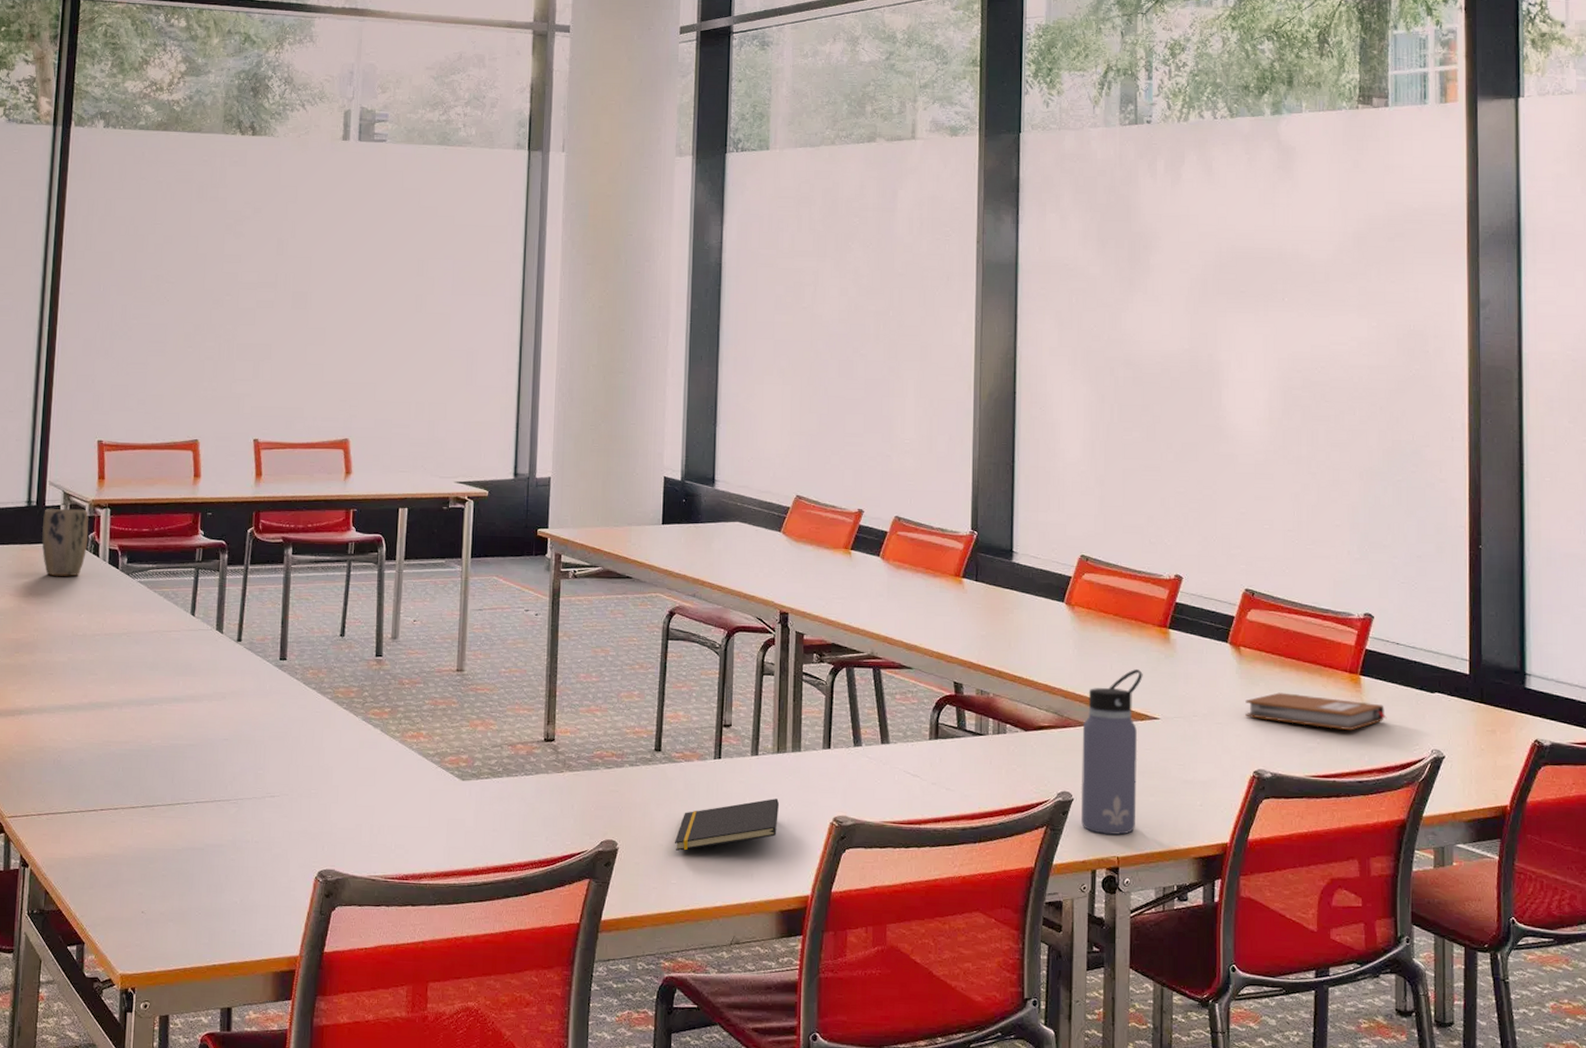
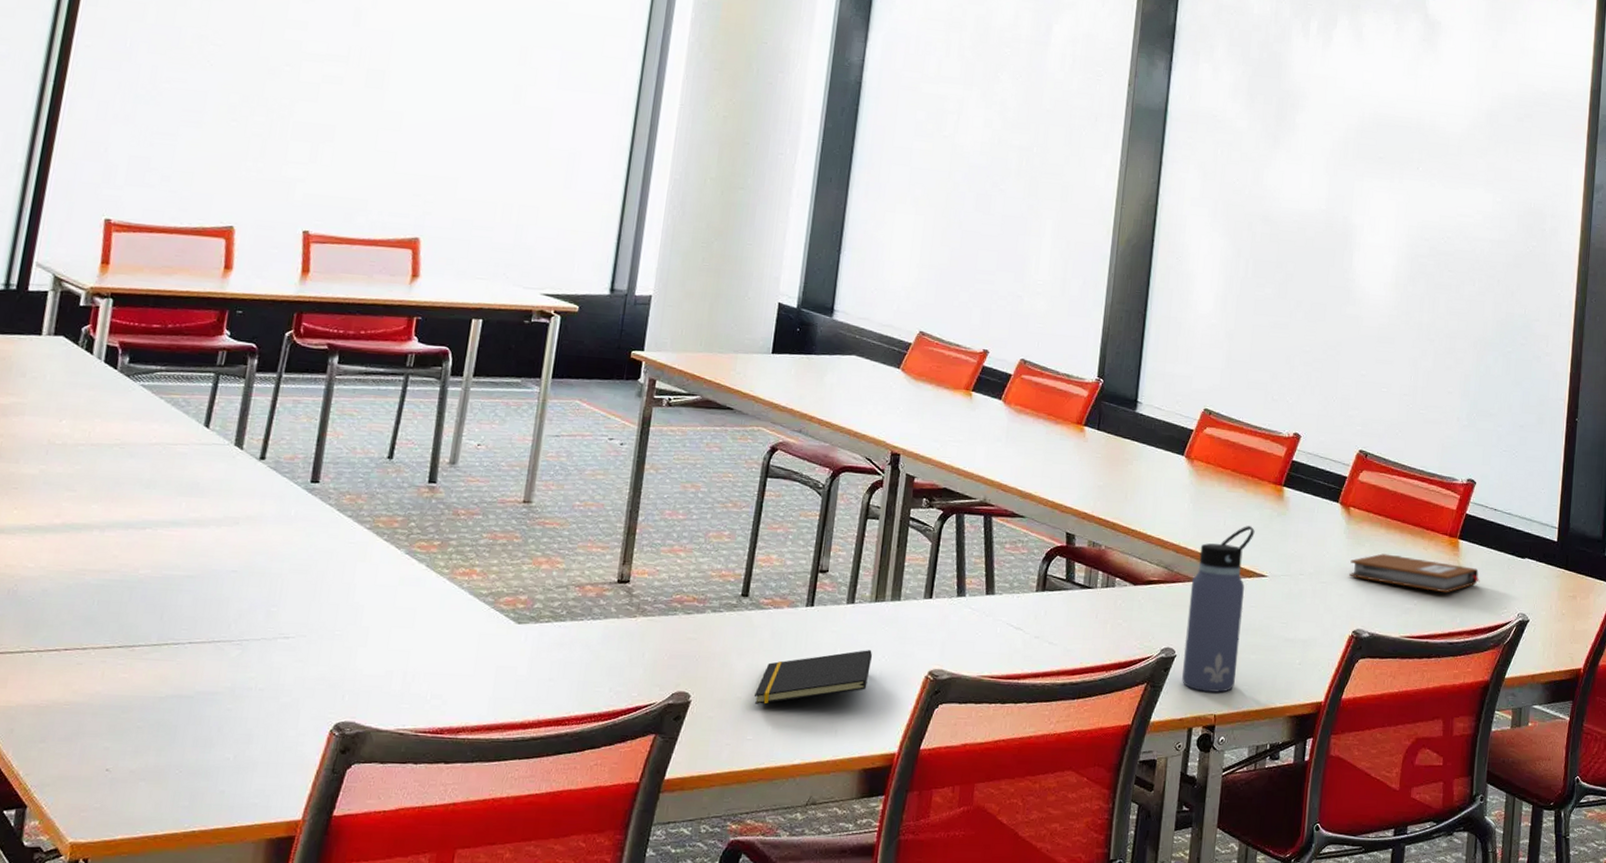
plant pot: present [41,508,89,576] -> none [18,294,85,375]

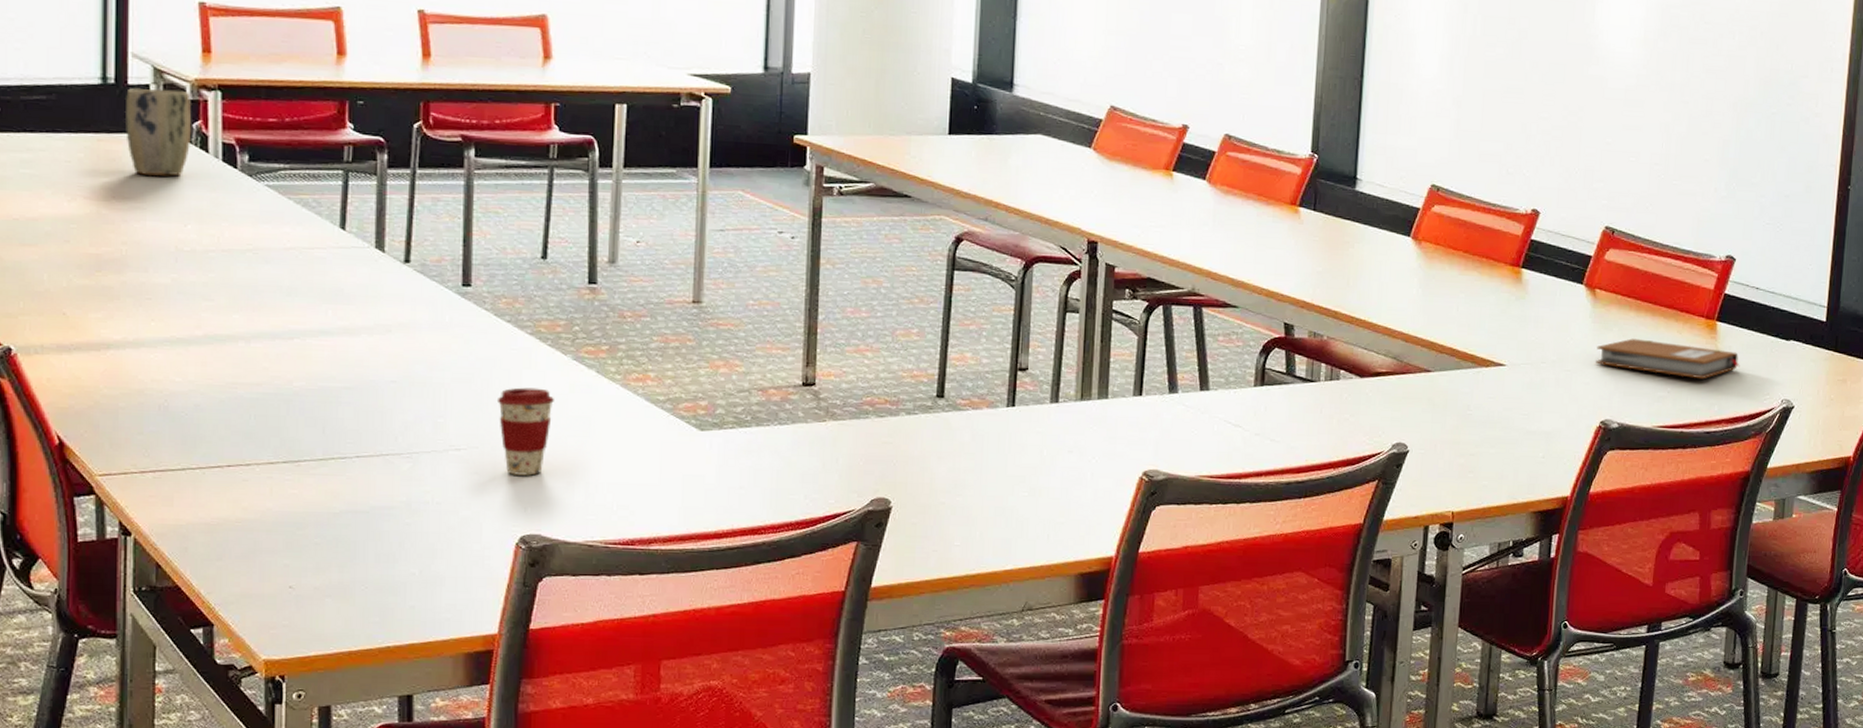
plant pot: none [18,294,85,375] -> present [124,87,192,176]
coffee cup: none [329,579,384,664] -> present [496,387,554,476]
notepad: present [755,650,873,704] -> none [959,451,1082,509]
water bottle: present [1182,526,1255,693] -> none [1416,311,1491,489]

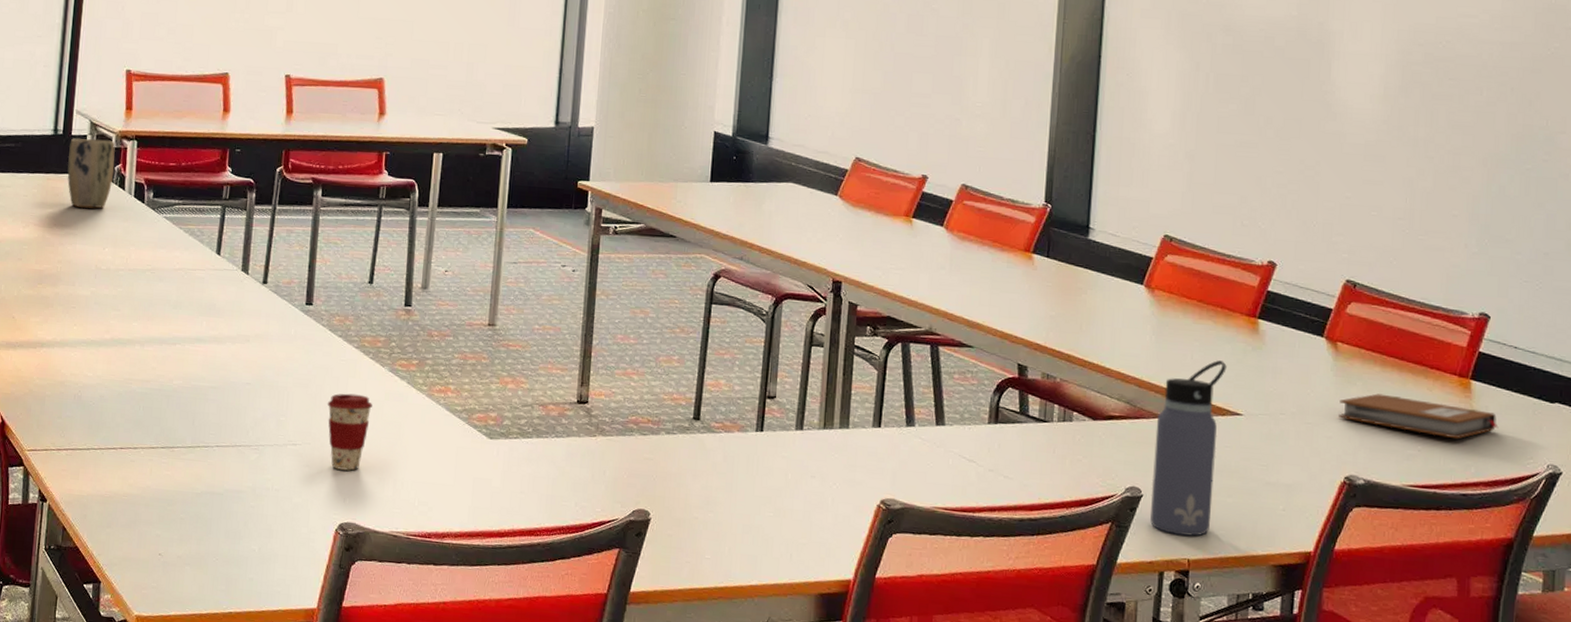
water bottle: none [1416,311,1491,489] -> present [1150,360,1227,536]

